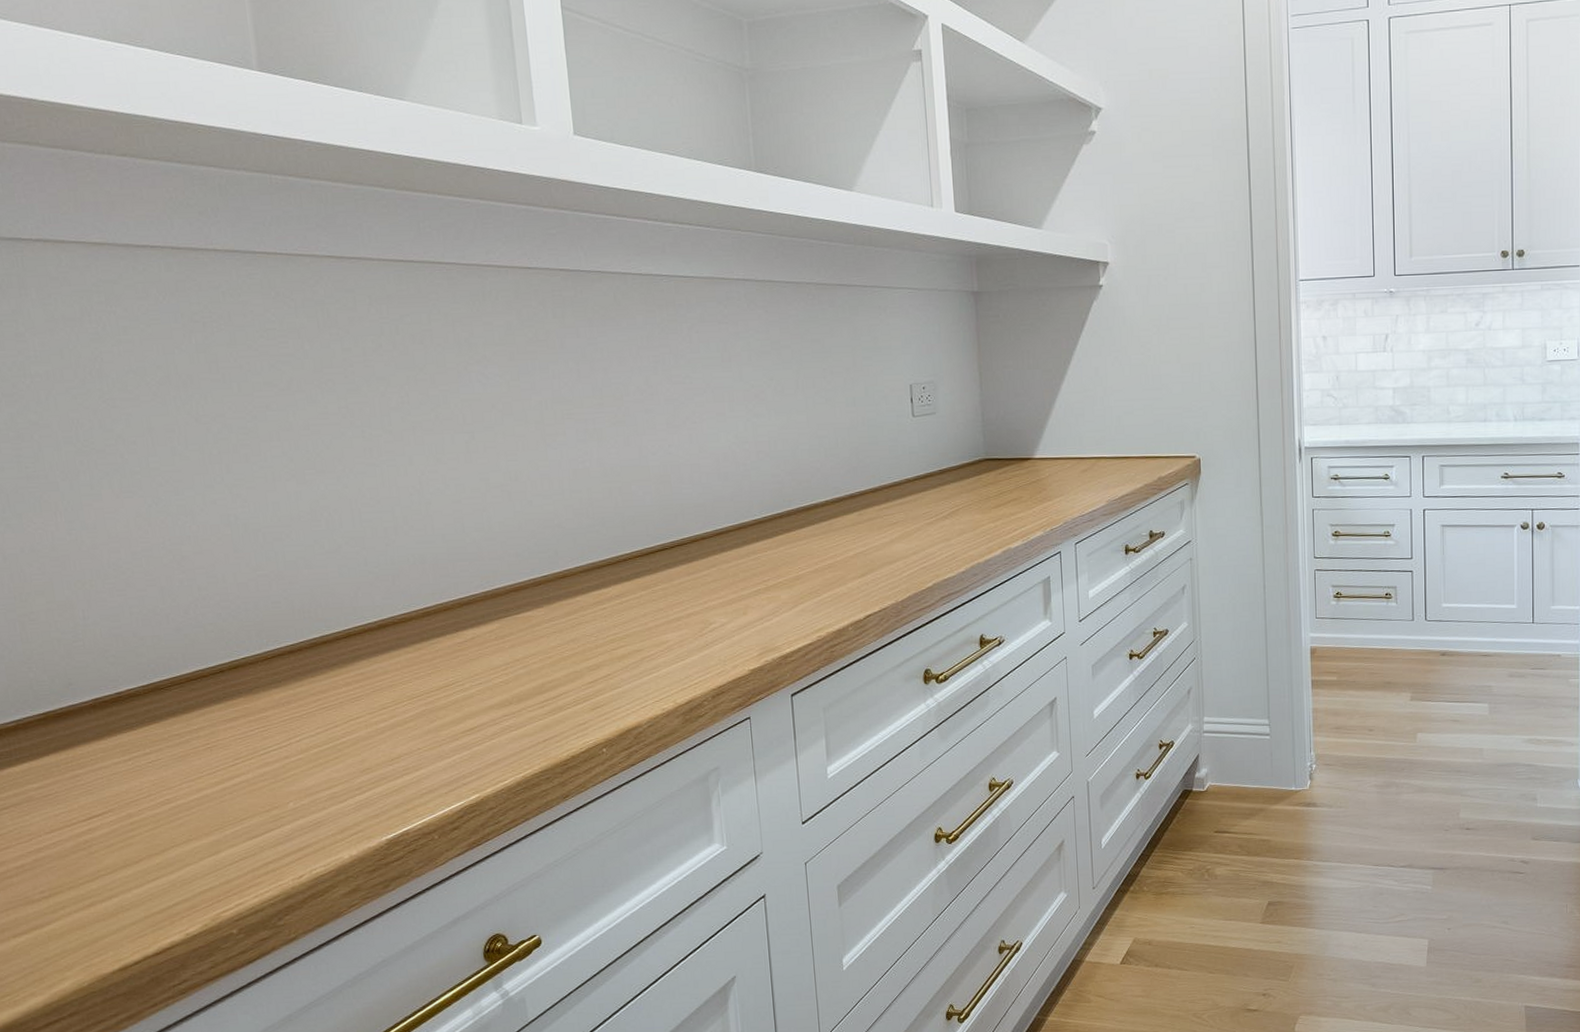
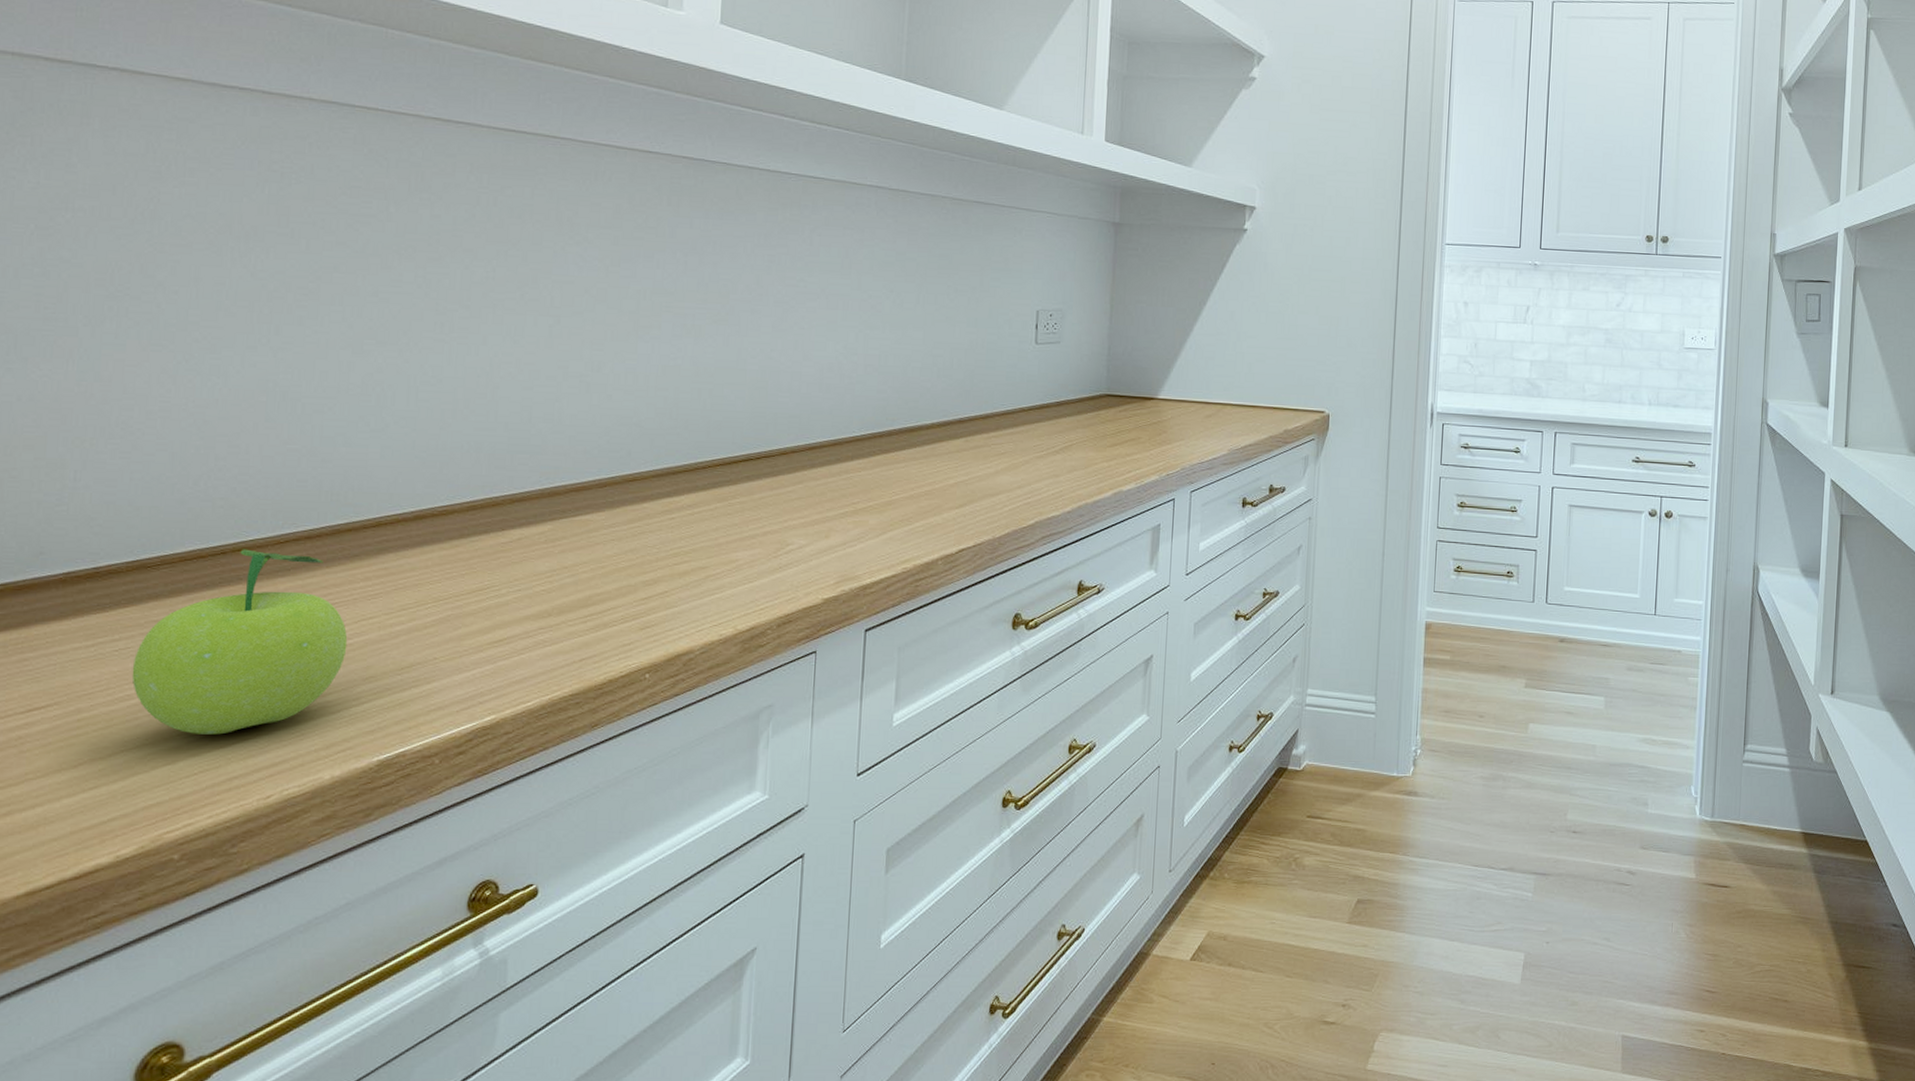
fruit: none [166,666,343,829] -> present [131,549,348,735]

